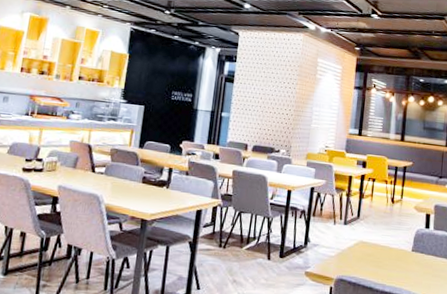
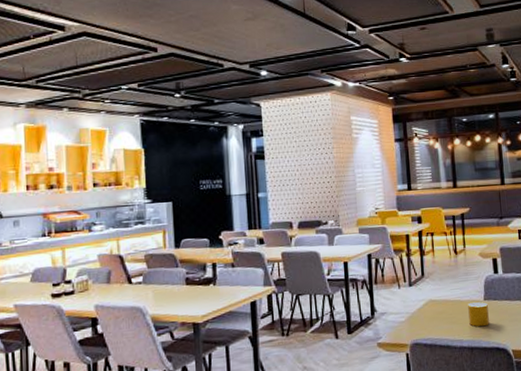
cup: none [394,251,415,276] -> present [468,301,489,327]

